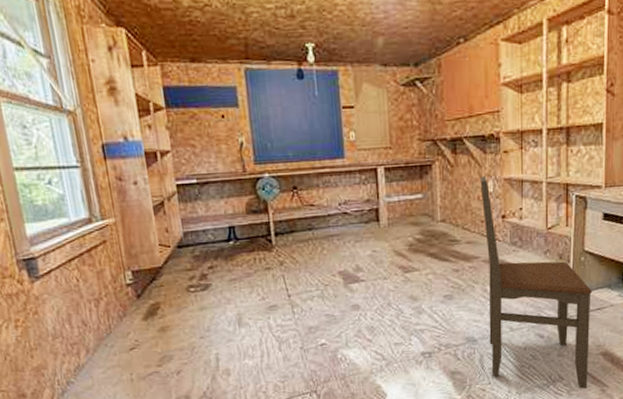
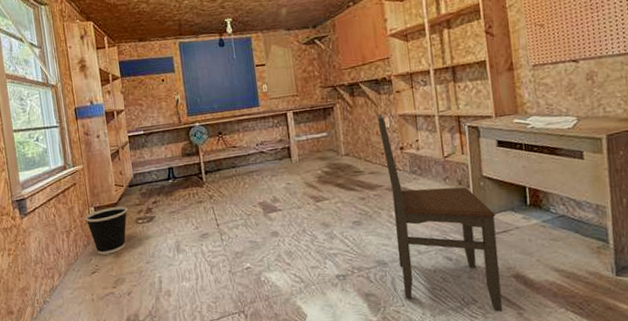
wastebasket: none [119,271,176,328] -> present [85,206,128,255]

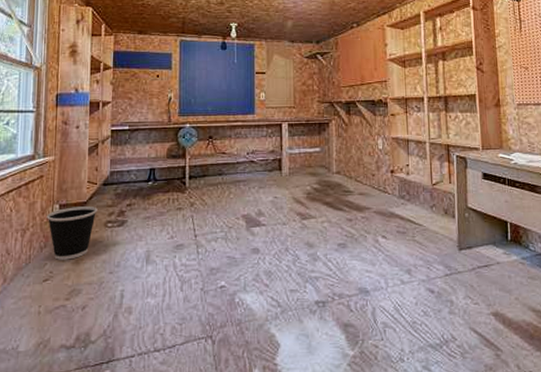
dining chair: present [377,113,503,312] -> none [371,134,481,352]

